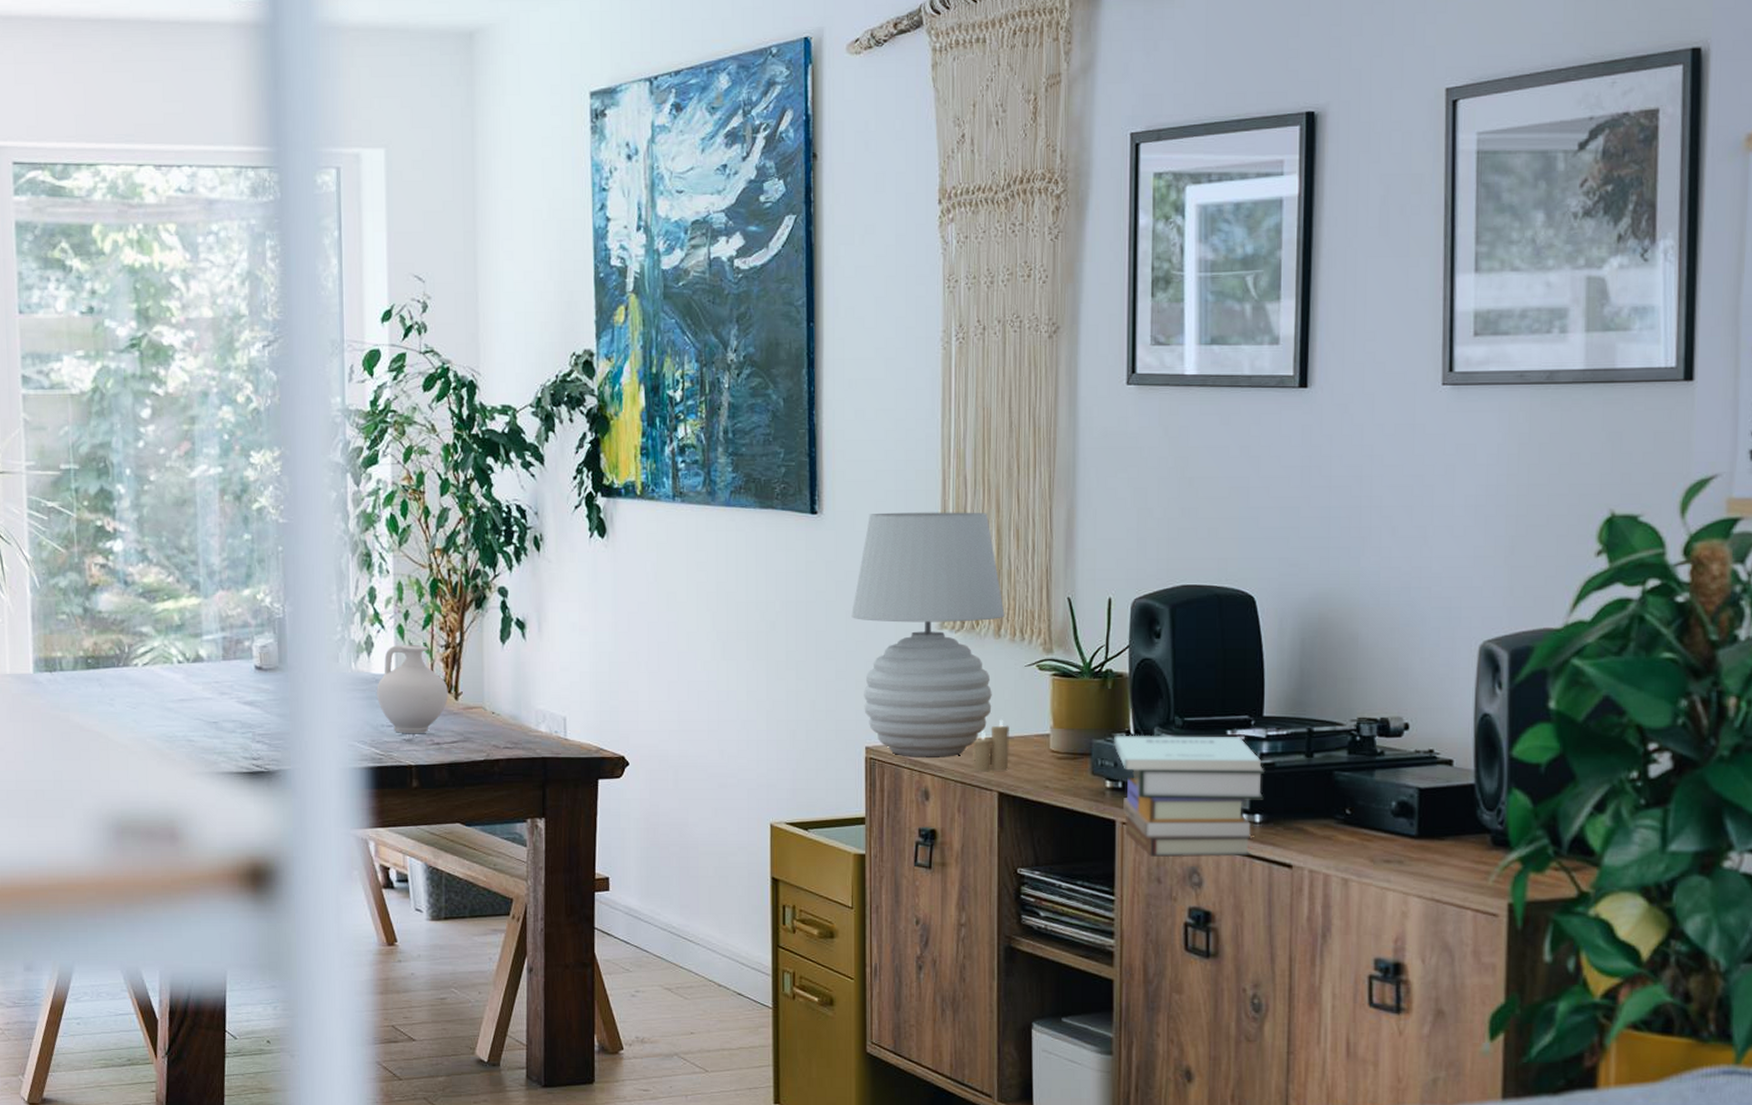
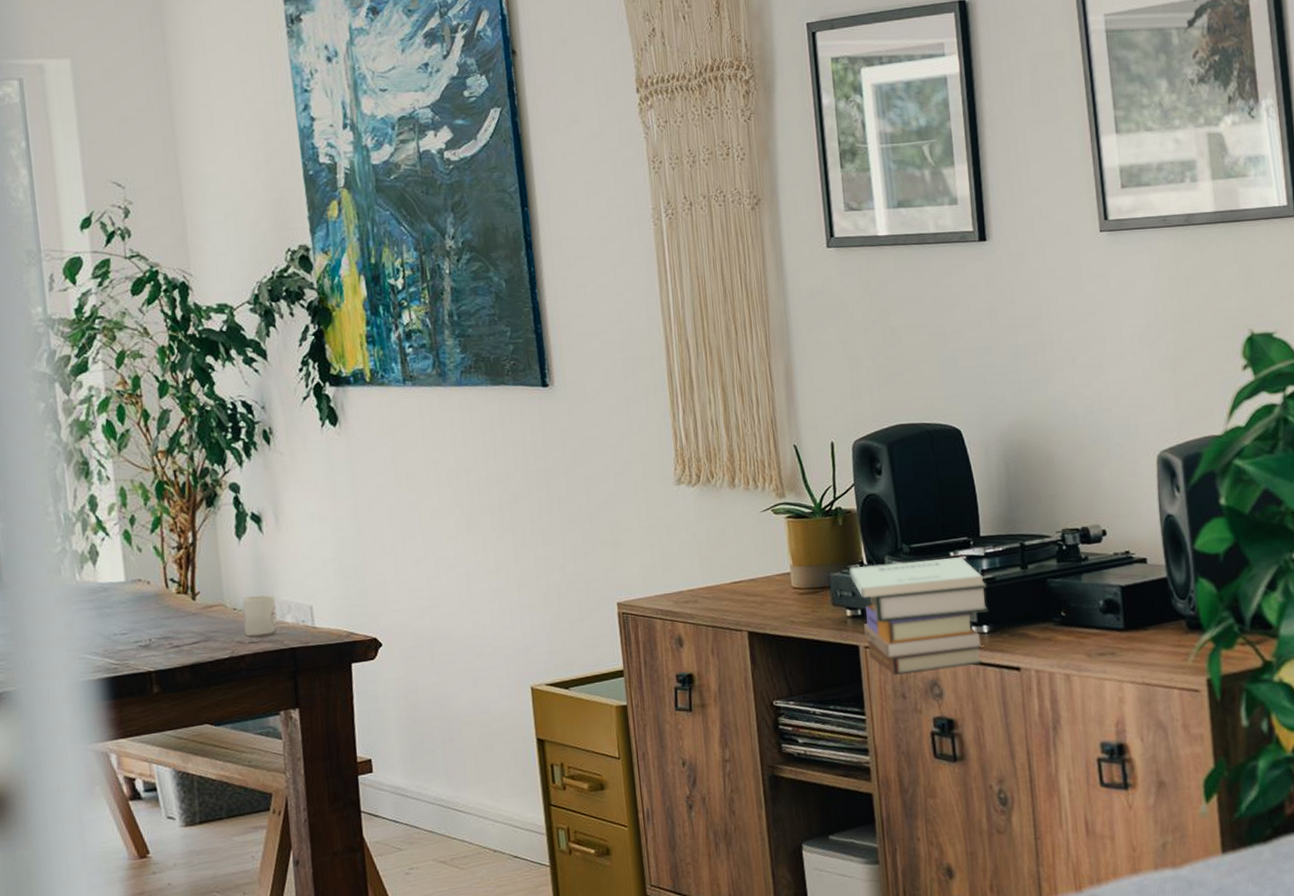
ceramic jug: present [377,644,448,734] -> none [105,548,185,640]
mug: none [500,701,533,744] -> present [242,595,277,638]
table lamp: present [851,512,1005,759] -> none [591,373,737,609]
candle: present [973,719,1009,773] -> none [719,563,755,616]

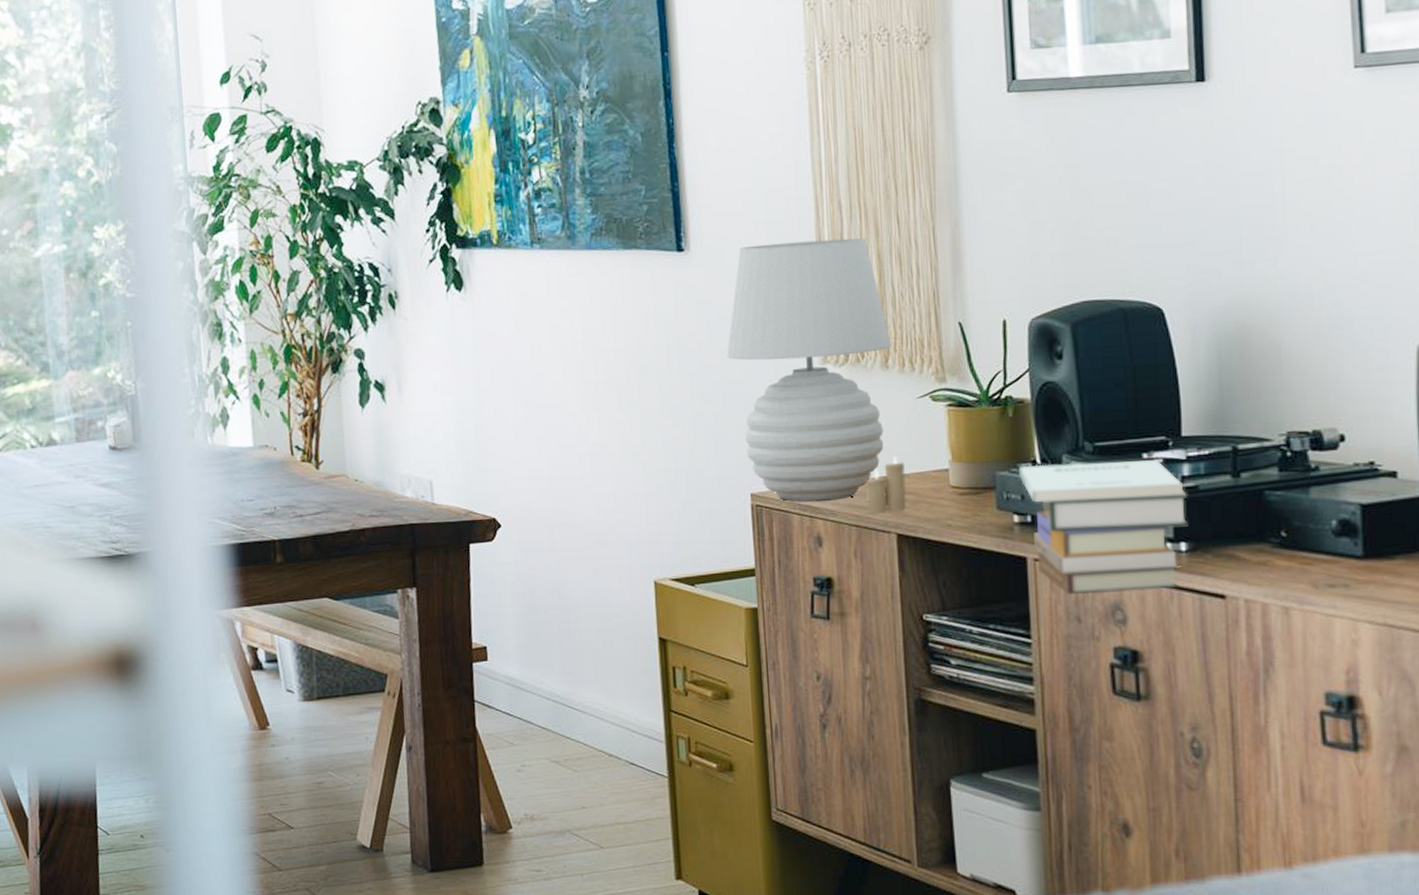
mug: present [242,595,277,638] -> none [363,467,398,512]
table lamp: none [591,373,737,609] -> present [727,238,892,503]
candle: none [719,563,755,616] -> present [866,456,906,515]

